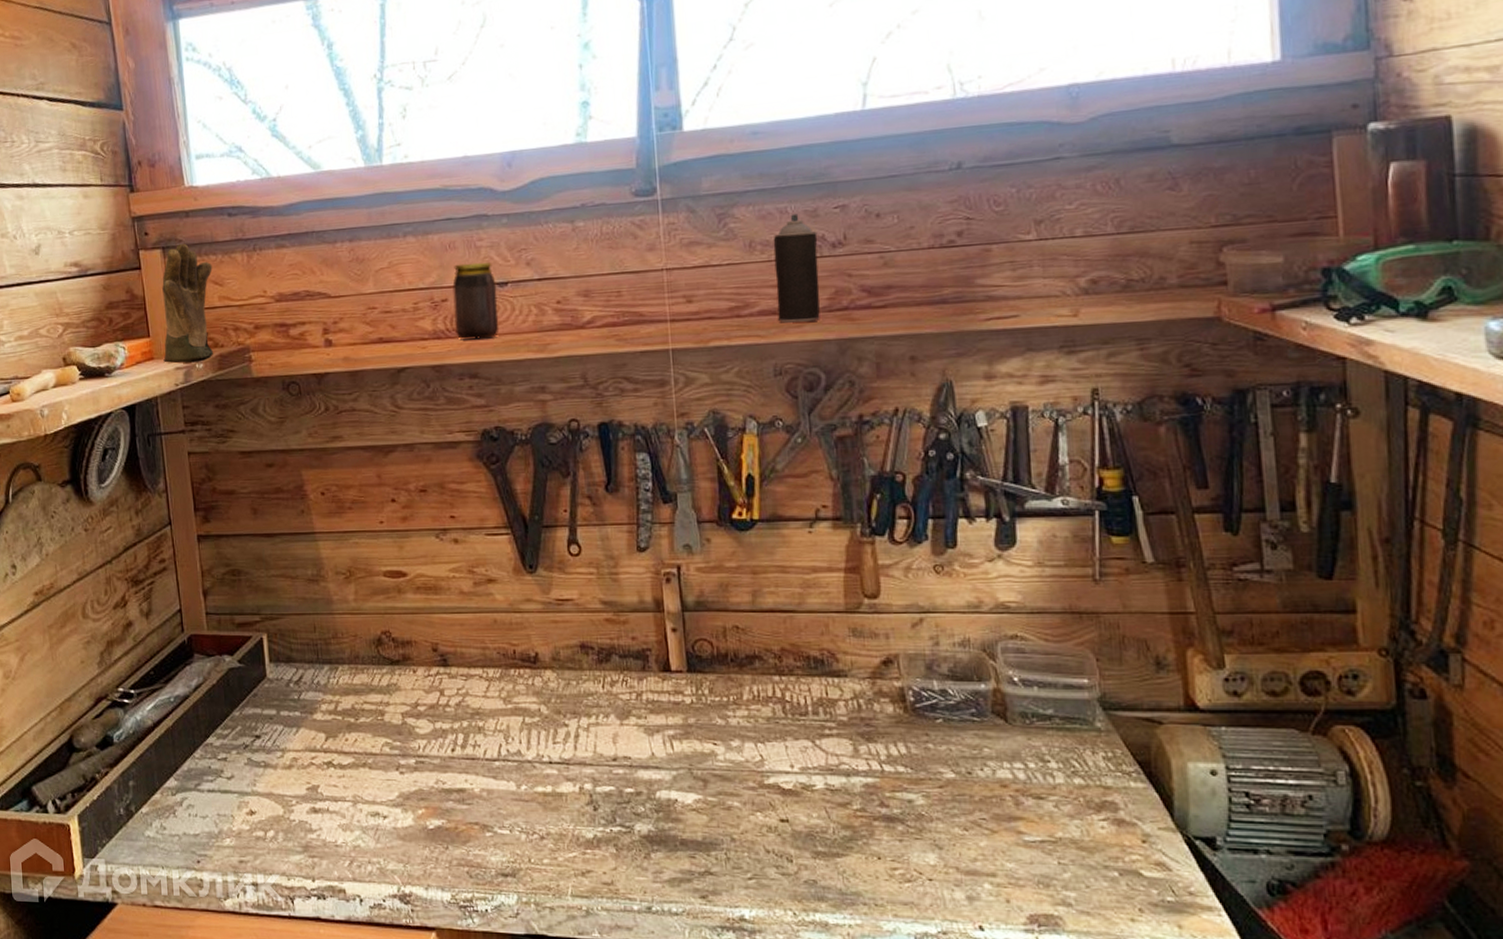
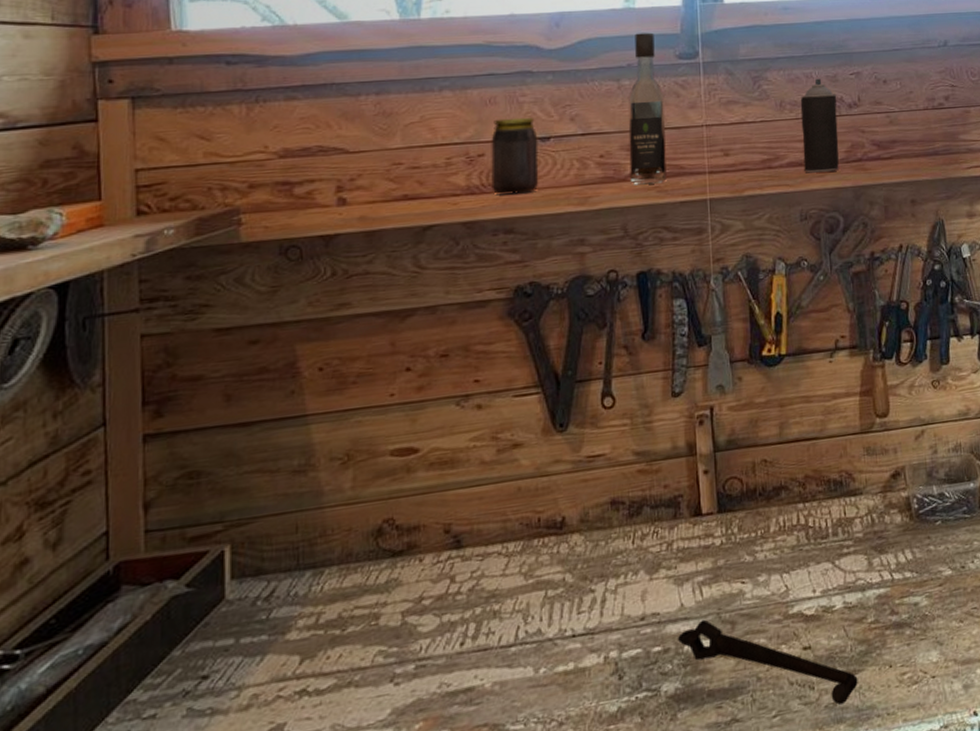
glove: present [162,243,213,364] -> none [118,93,199,231]
bottle: none [582,168,626,333] -> present [627,32,667,185]
wrench: none [650,772,842,883] -> present [678,619,858,705]

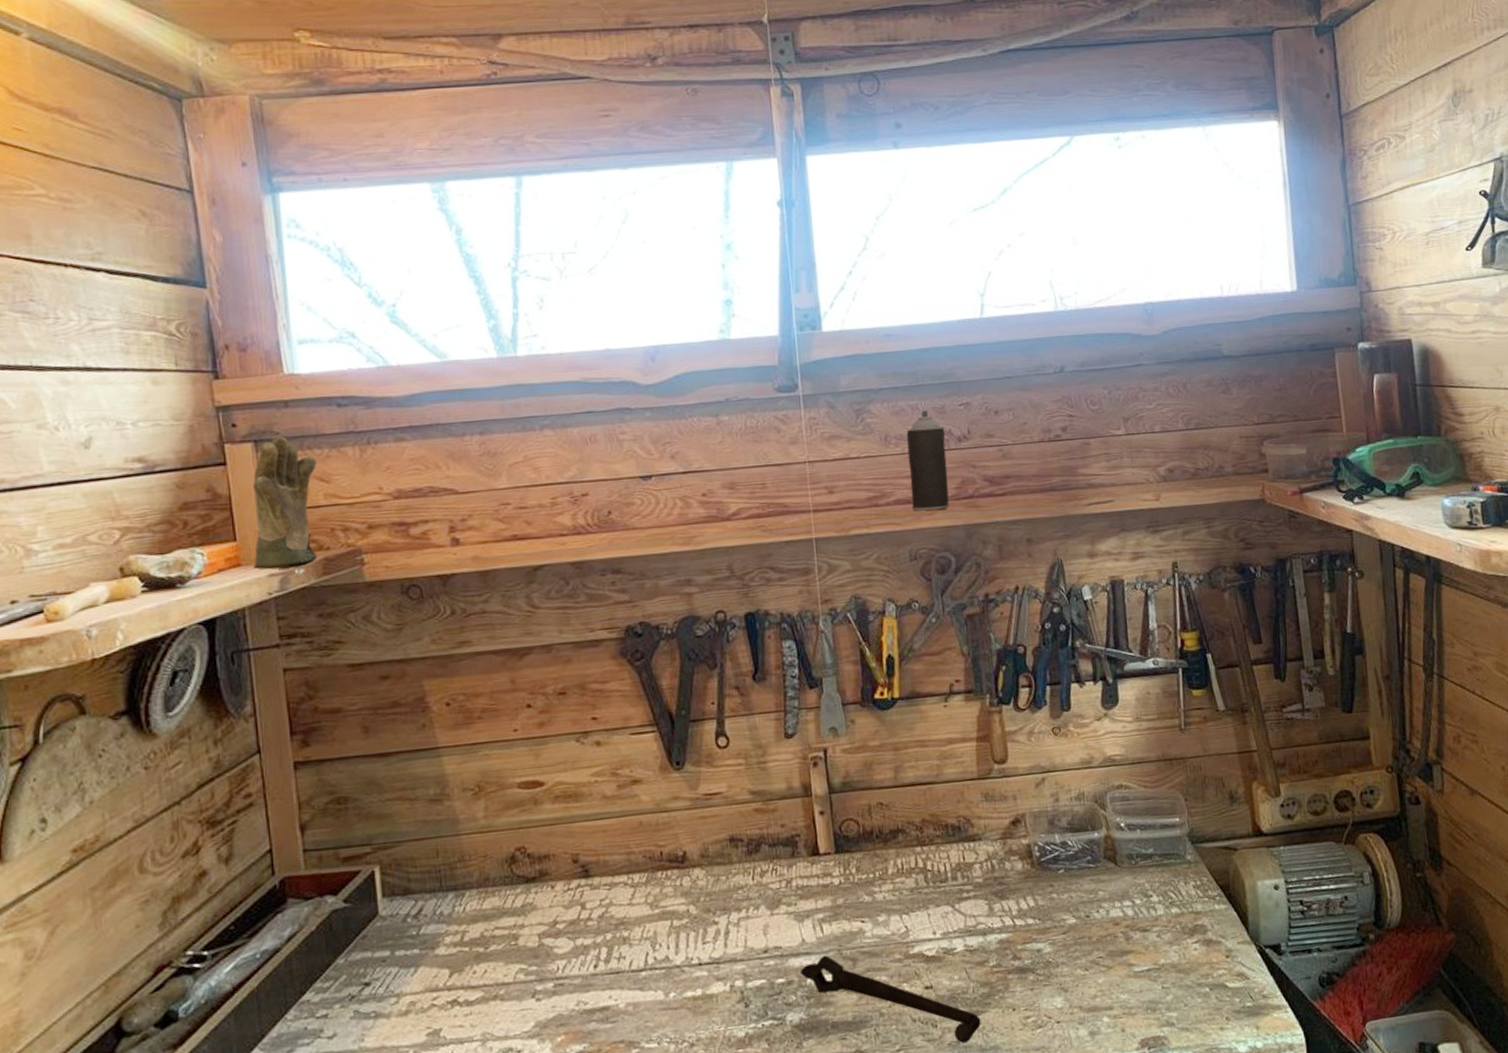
glove: none [118,93,199,231] -> present [253,436,317,570]
jar: present [491,117,539,195] -> none [593,456,643,535]
bottle: present [627,32,667,185] -> none [727,365,771,524]

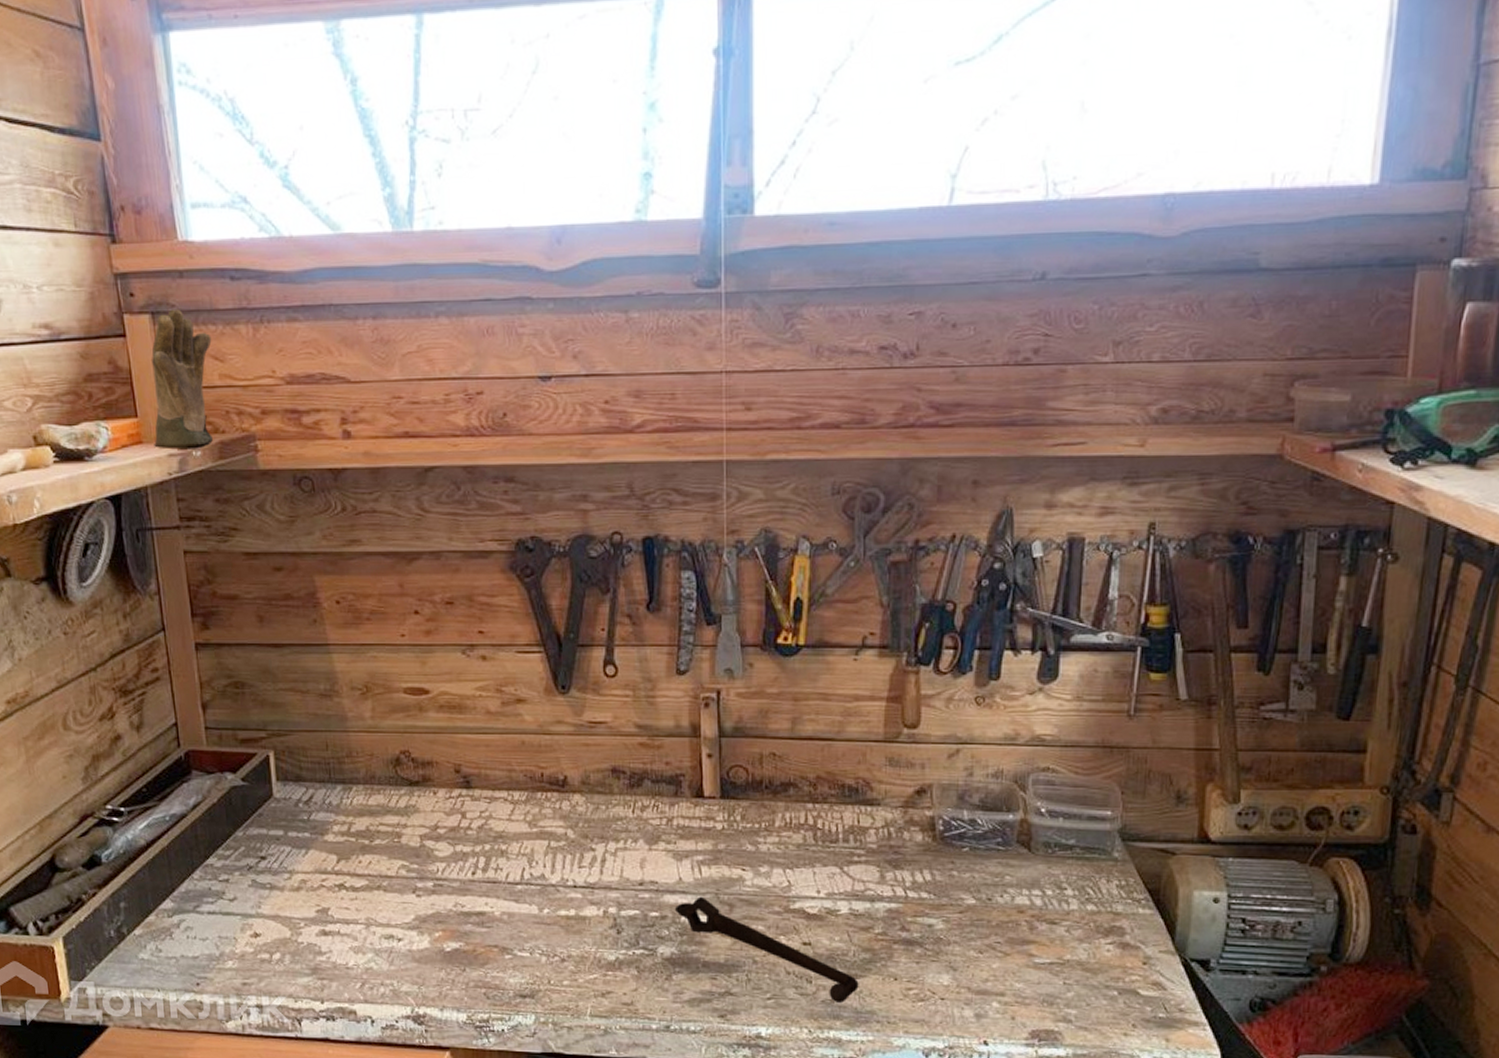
spray can: present [906,410,950,511] -> none [839,318,889,438]

